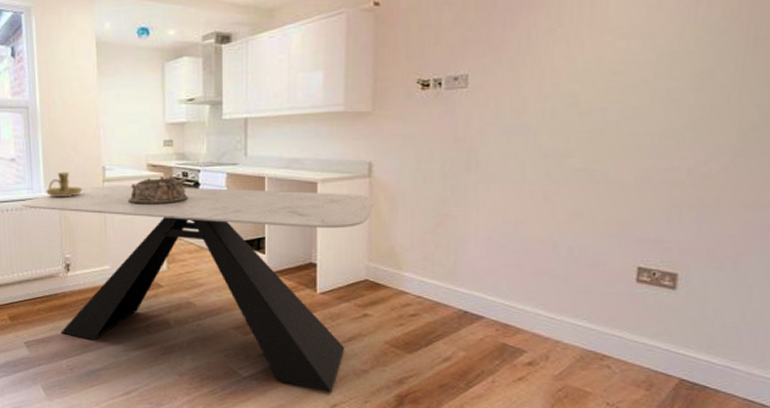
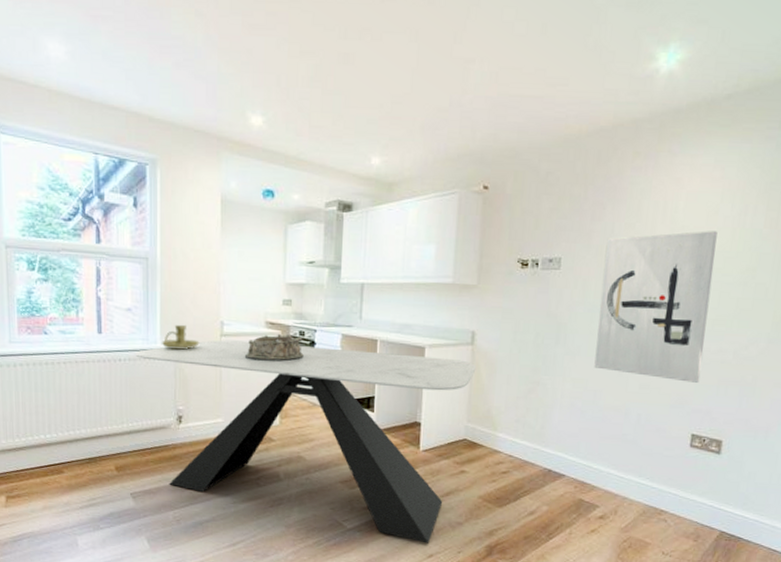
wall art: none [513,29,661,207] -> present [594,231,718,383]

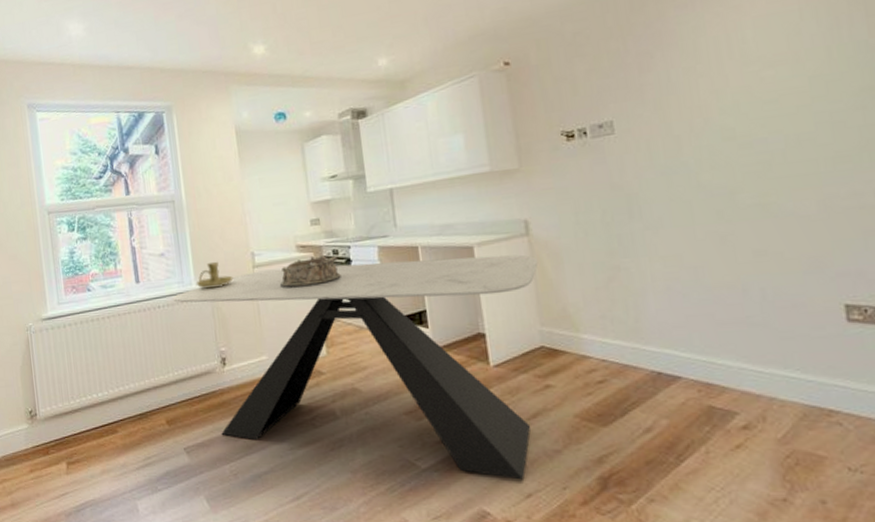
wall art: present [594,231,718,383] -> none [664,54,836,241]

